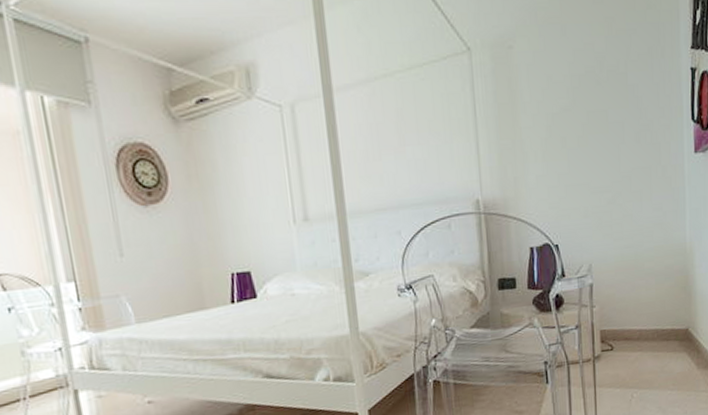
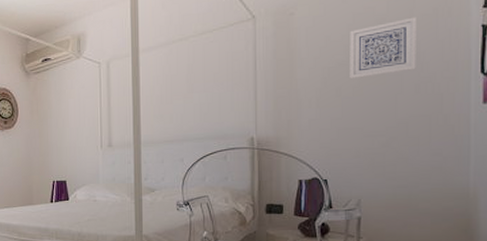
wall art: none [571,56,636,127] -> present [350,17,417,79]

